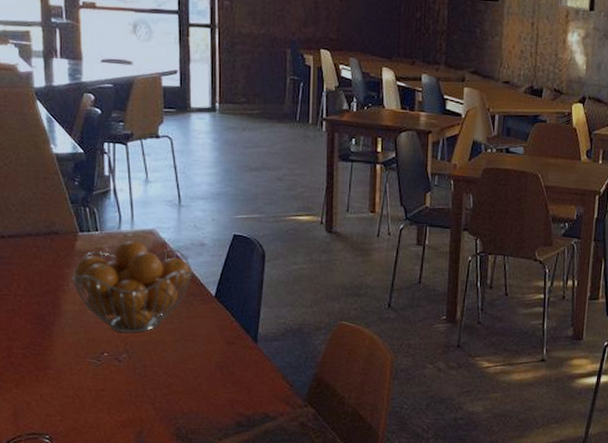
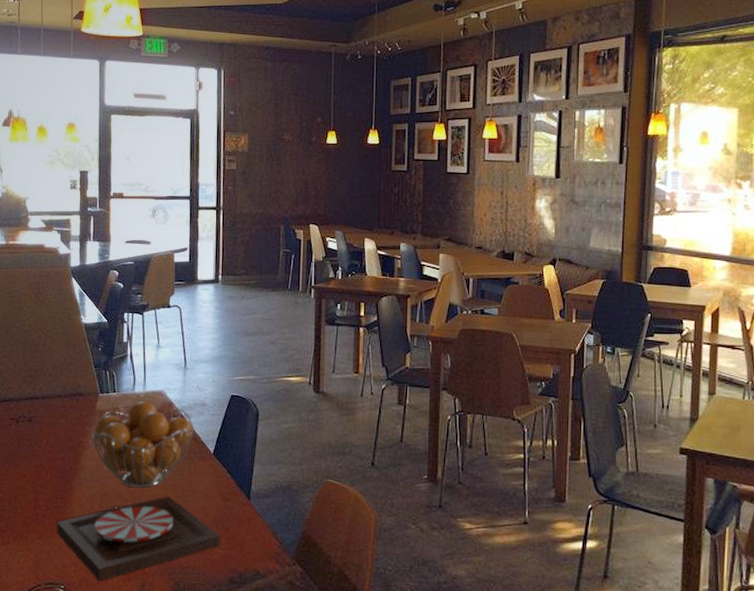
plate: none [36,341,225,430] -> present [56,496,220,582]

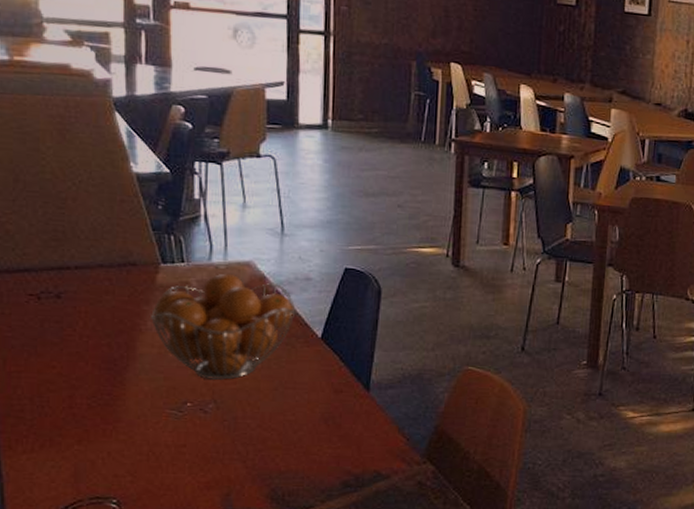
plate: present [56,496,220,582] -> none [103,389,331,493]

